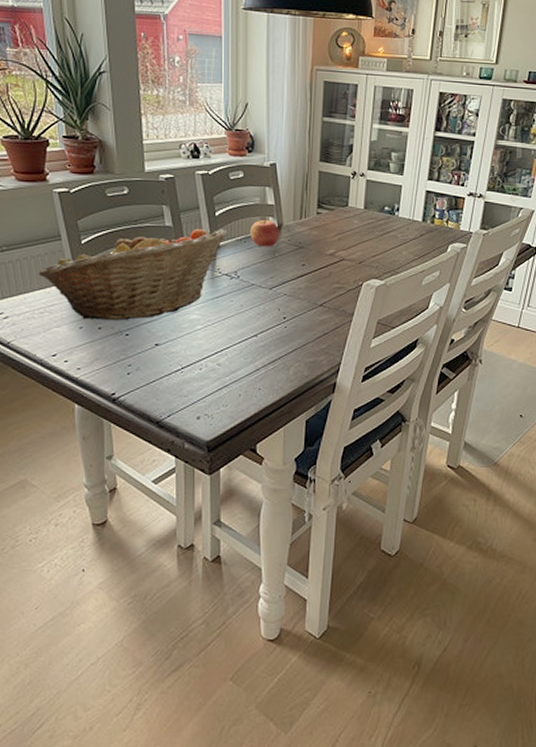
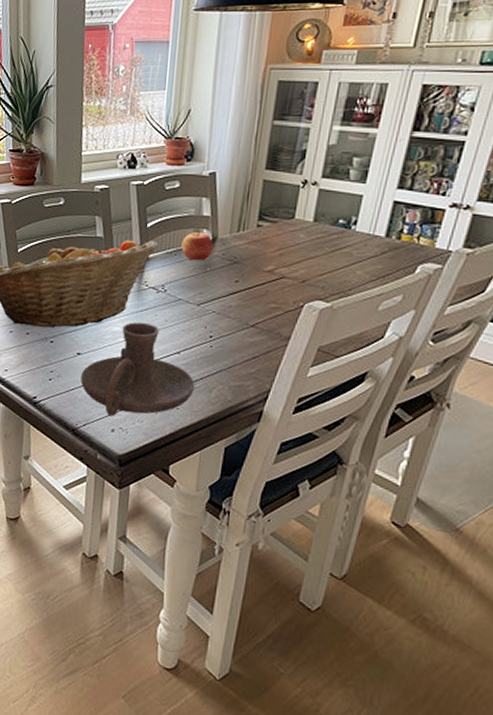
candle holder: none [161,309,274,404] -> present [81,322,195,417]

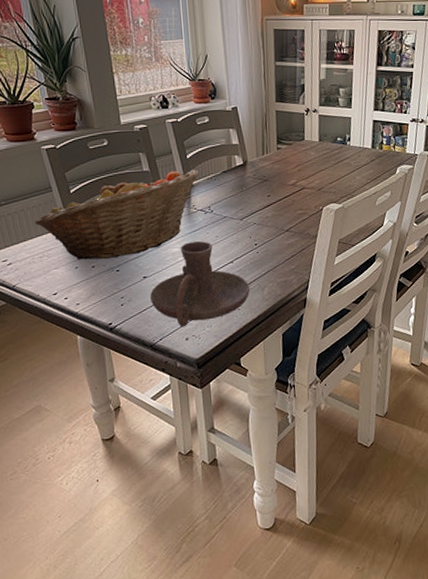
apple: present [181,230,213,261] -> none [219,156,245,183]

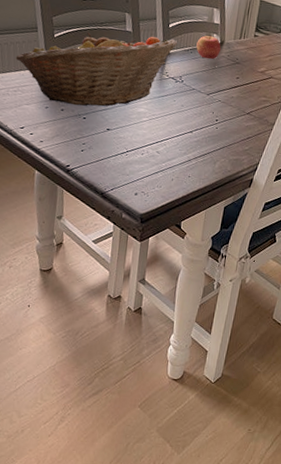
candle holder: present [150,241,250,327] -> none [109,105,204,183]
apple: none [219,156,245,183] -> present [196,34,221,59]

